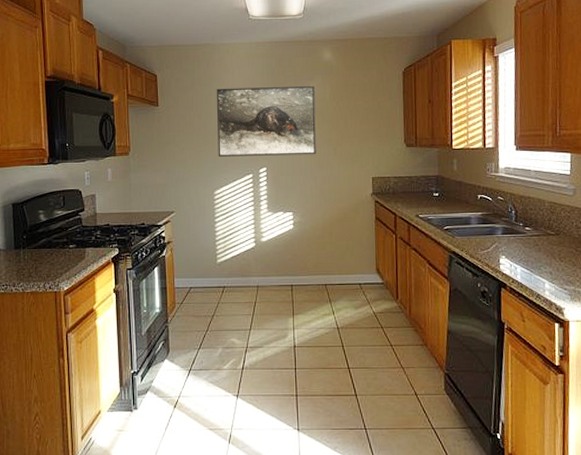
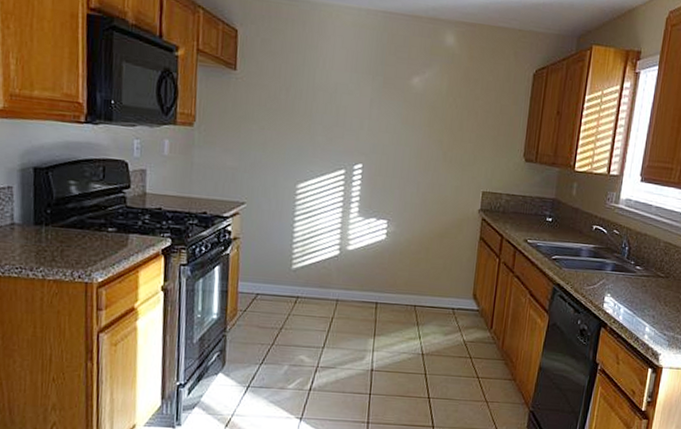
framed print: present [216,86,316,157] -> none [305,59,431,157]

